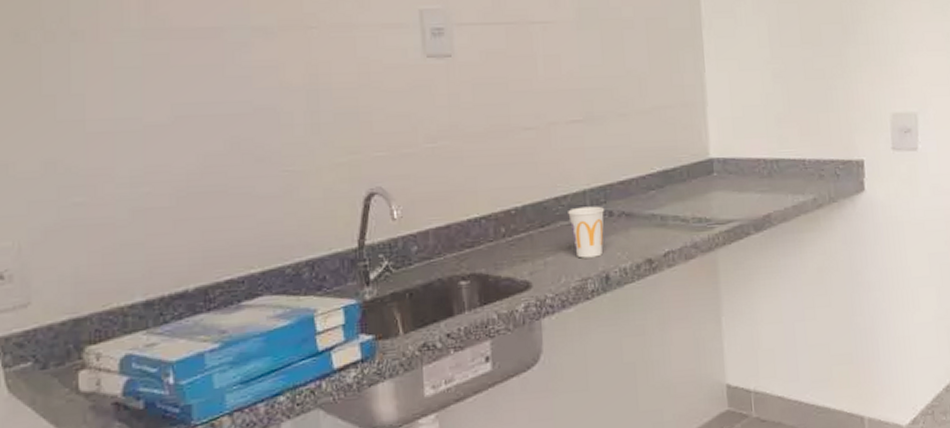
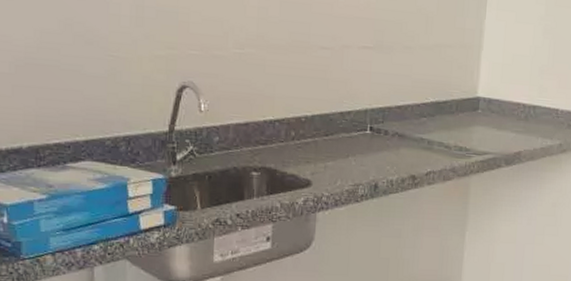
cup: present [568,206,605,258] -> none [350,123,382,168]

